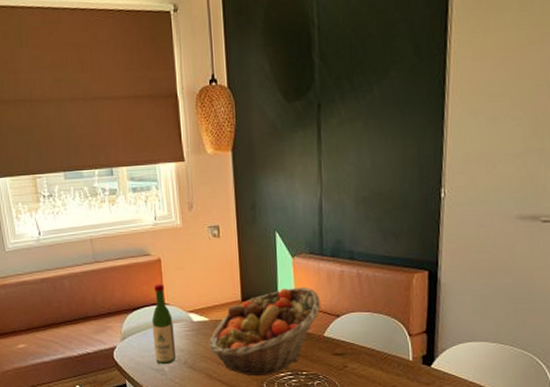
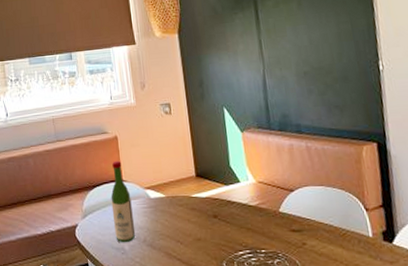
fruit basket: present [209,286,321,377] -> none [166,161,274,255]

